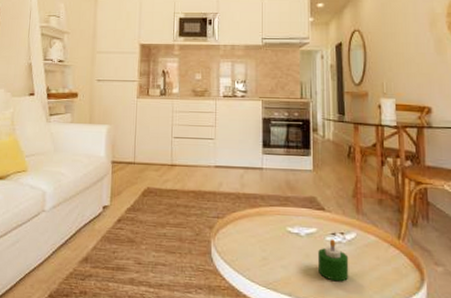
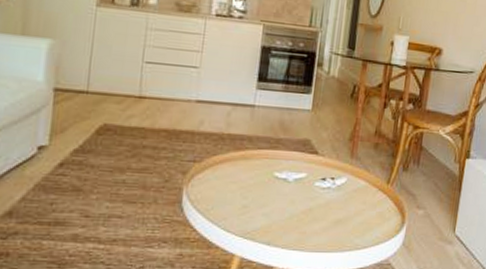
candle: present [318,239,349,282] -> none [302,184,336,228]

